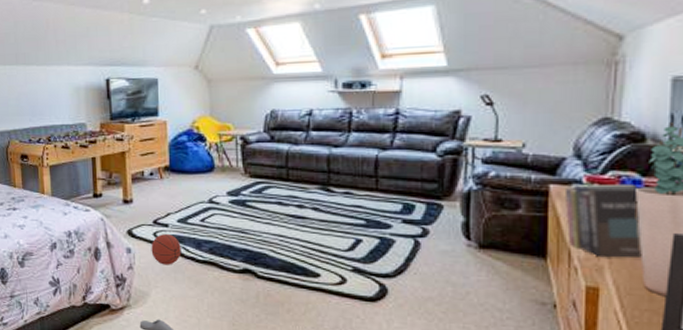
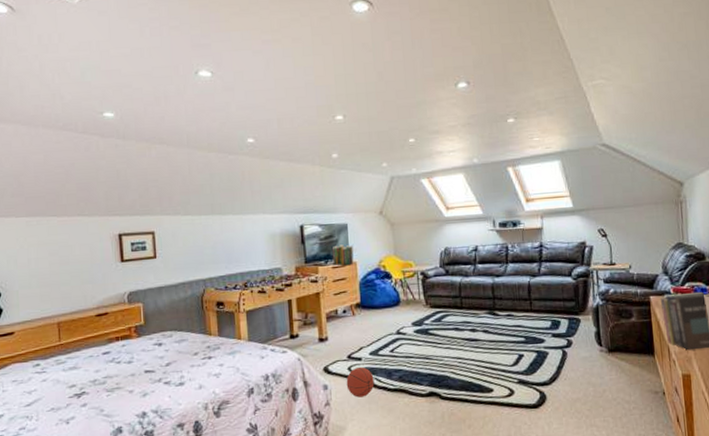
books: none [139,101,164,125] -> present [331,244,354,266]

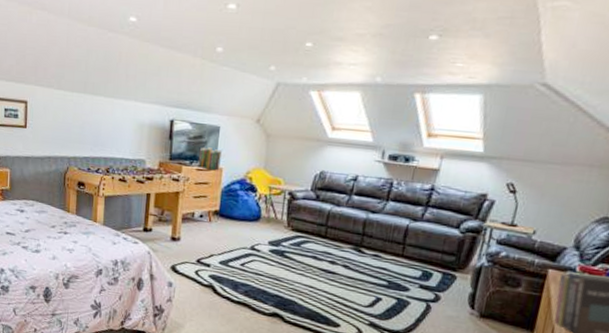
basketball: present [346,366,375,398] -> none [191,272,220,302]

